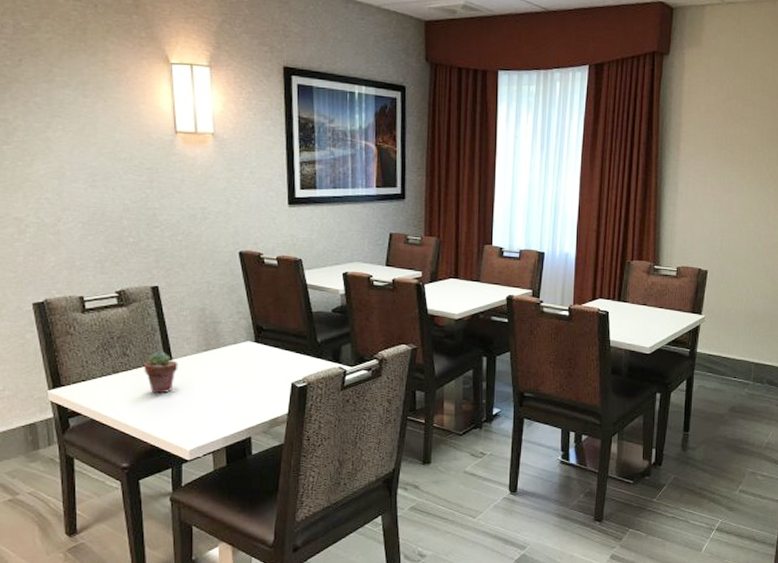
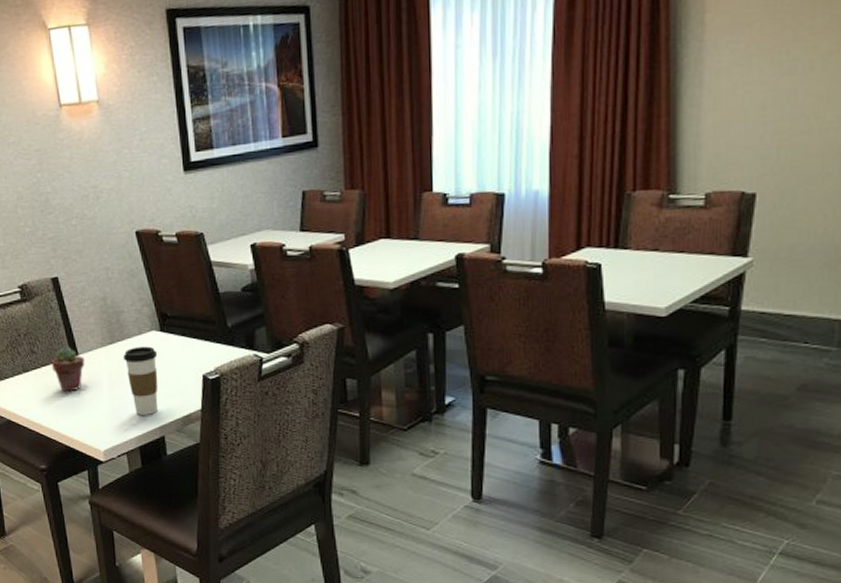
coffee cup: none [217,355,251,417] -> present [123,346,159,415]

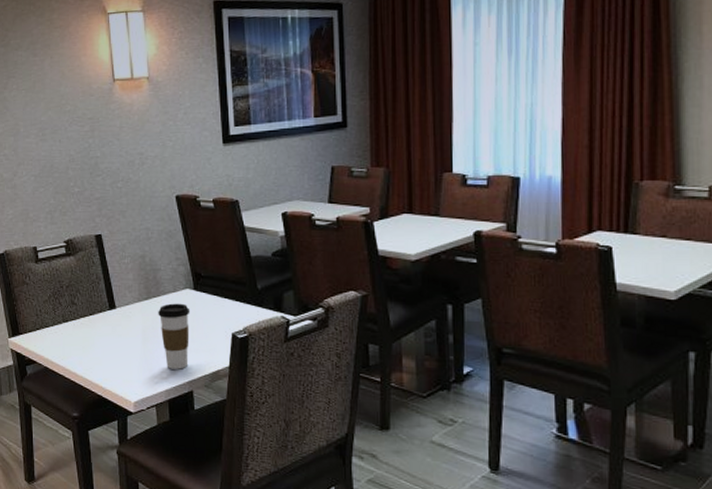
potted succulent: present [52,346,85,392] -> none [90,300,121,343]

